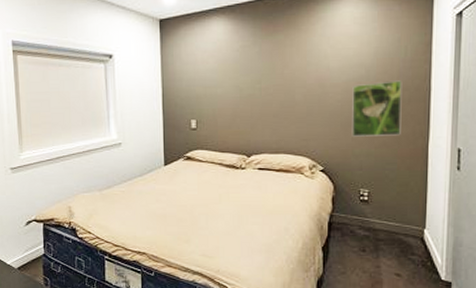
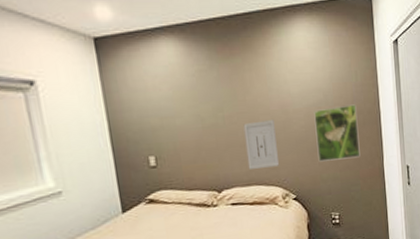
wall art: none [278,93,310,138] -> present [243,120,280,169]

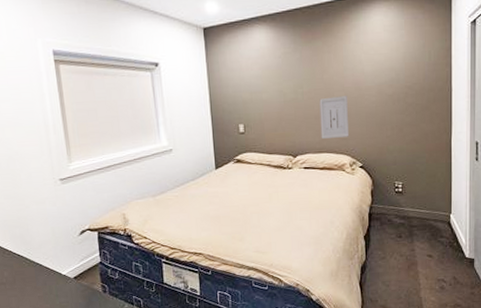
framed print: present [314,104,360,162] -> none [385,82,428,135]

